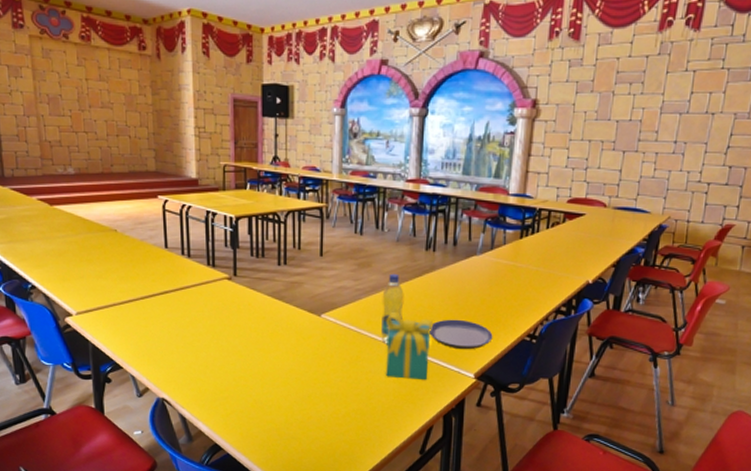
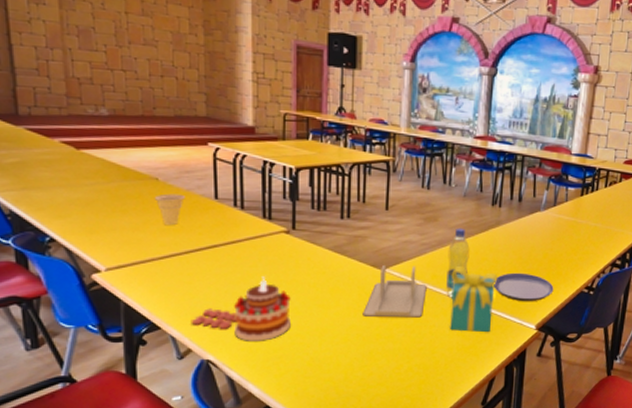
cup: none [114,244,140,274] -> present [154,193,185,226]
birthday cake: none [147,321,235,382] -> present [190,276,291,341]
napkin holder: none [301,311,362,363] -> present [363,265,427,318]

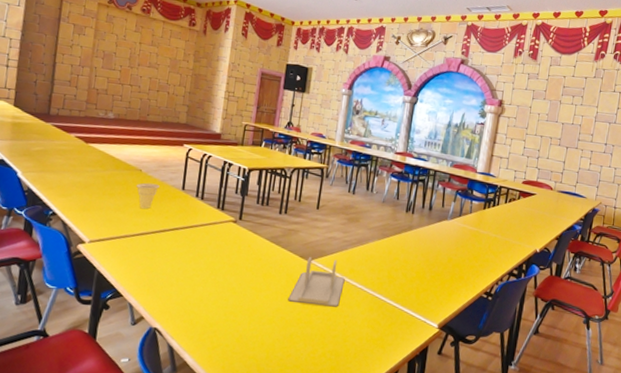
birthday cake: present [190,276,291,341] -> none [147,258,231,316]
bottle: present [446,228,470,298] -> none [361,229,385,292]
gift box: present [449,266,498,332] -> none [361,263,407,326]
plate: present [494,272,554,302] -> none [403,273,456,302]

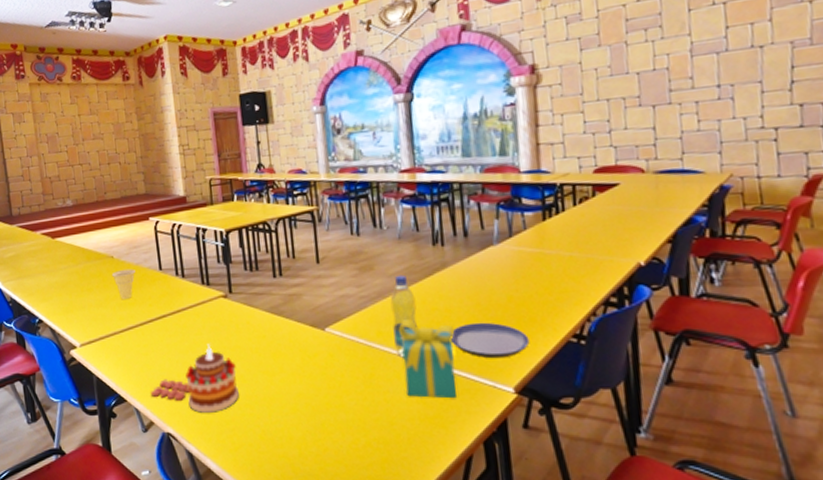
birthday cake: none [147,258,231,316] -> present [150,344,239,413]
napkin holder: present [288,257,345,307] -> none [308,322,374,383]
bottle: none [361,229,385,292] -> present [390,274,419,358]
gift box: none [361,263,407,326] -> present [398,320,456,398]
plate: none [403,273,456,302] -> present [451,322,530,359]

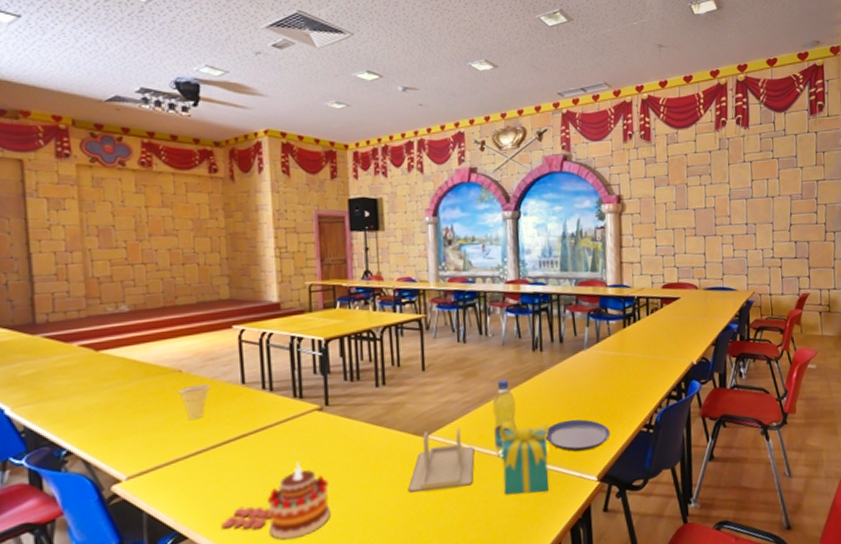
napkin holder: none [308,322,374,383] -> present [408,427,475,492]

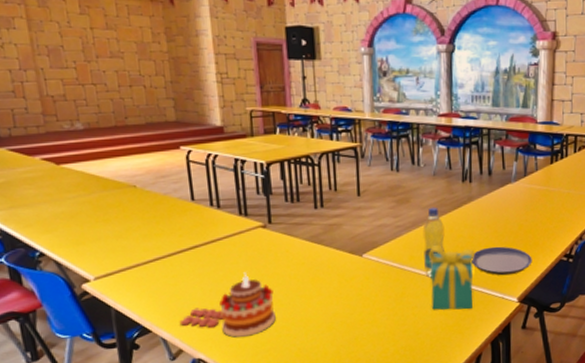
cup: present [177,383,210,421] -> none [133,199,163,231]
napkin holder: present [408,427,475,492] -> none [344,249,406,303]

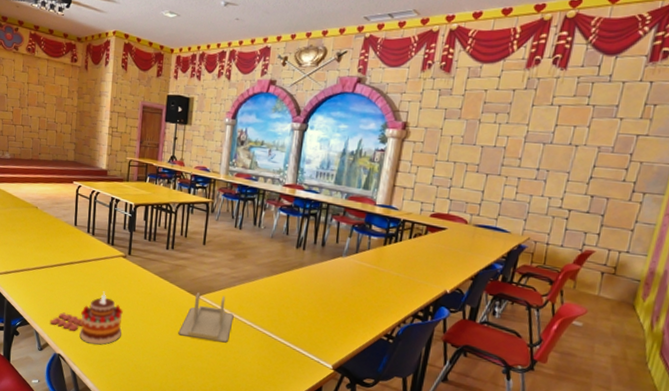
napkin holder: none [344,249,406,303] -> present [178,293,234,343]
bottle: present [422,207,446,278] -> none [250,265,274,329]
gift box: present [428,245,475,310] -> none [251,301,299,365]
plate: present [472,246,532,276] -> none [294,312,353,343]

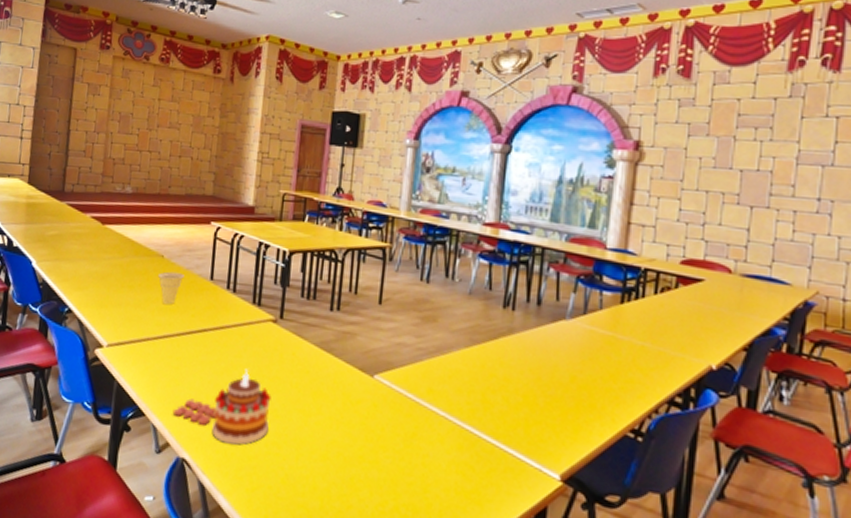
cup: none [33,219,54,245] -> present [157,271,184,306]
napkin holder: present [178,293,234,343] -> none [345,370,421,442]

